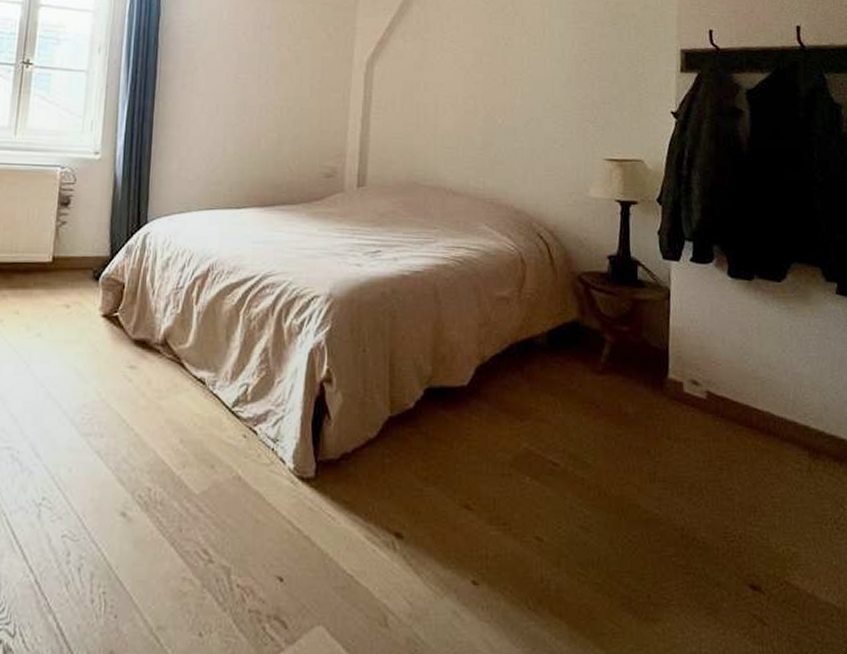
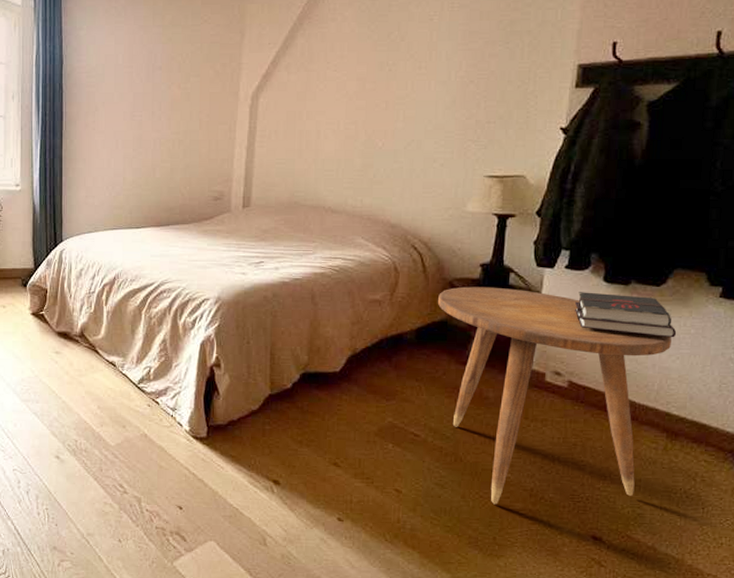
side table: none [567,281,799,551] -> present [437,286,671,505]
hardback book: none [703,288,803,339] -> present [574,292,677,338]

